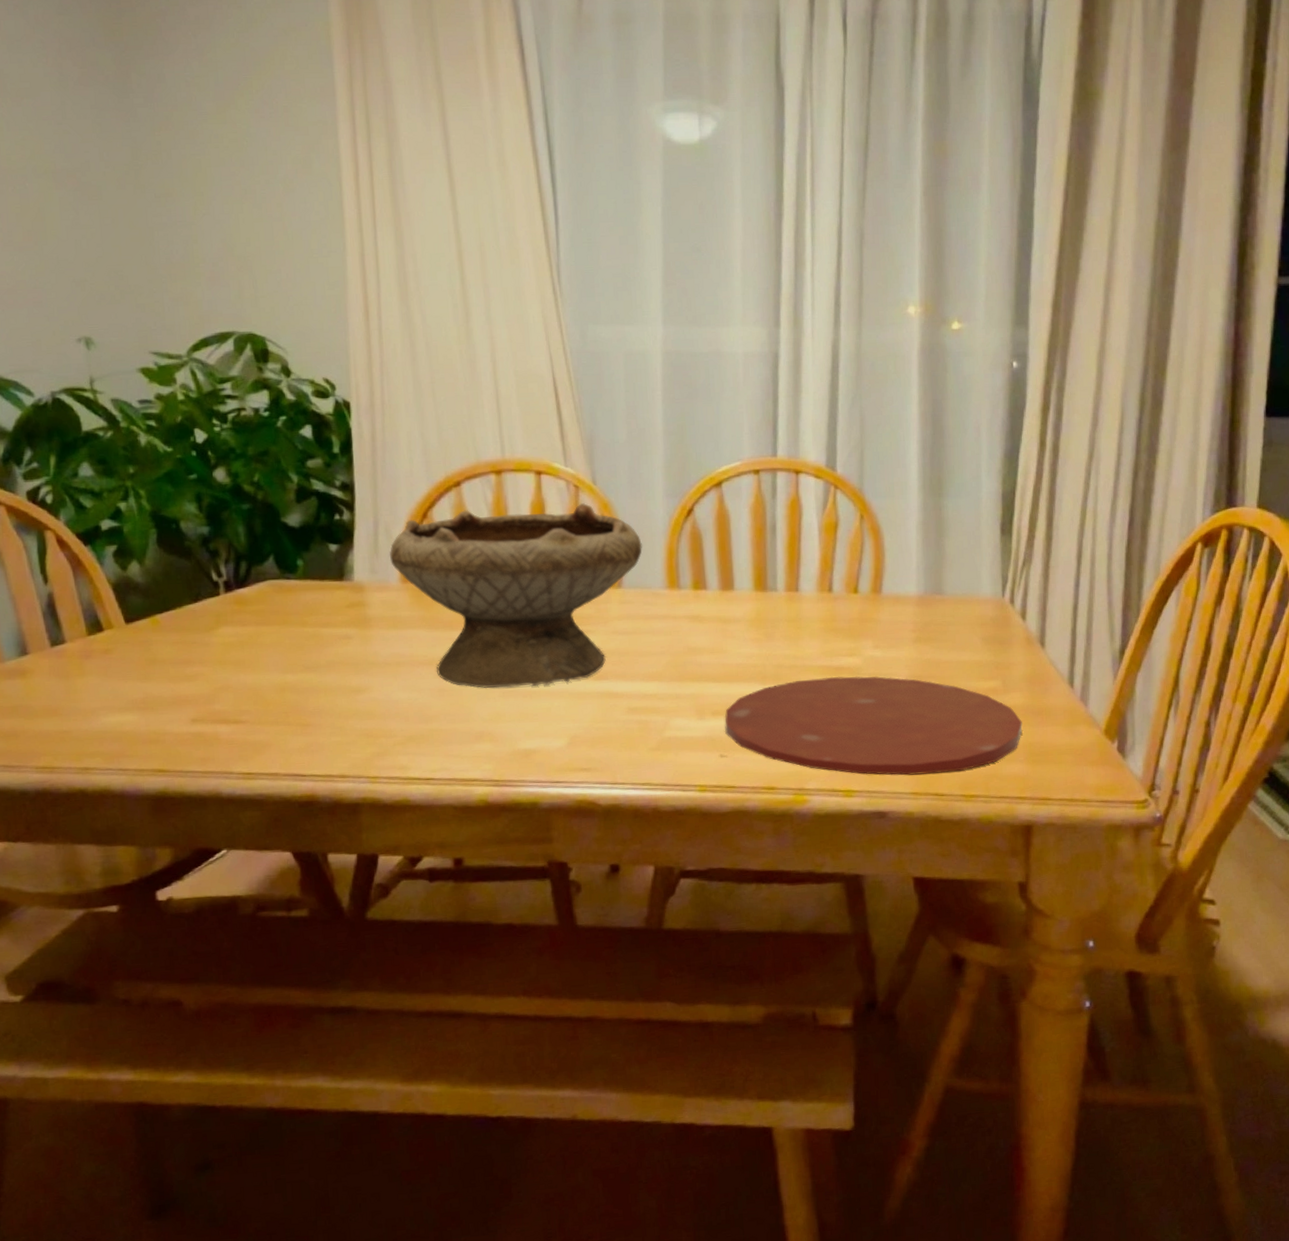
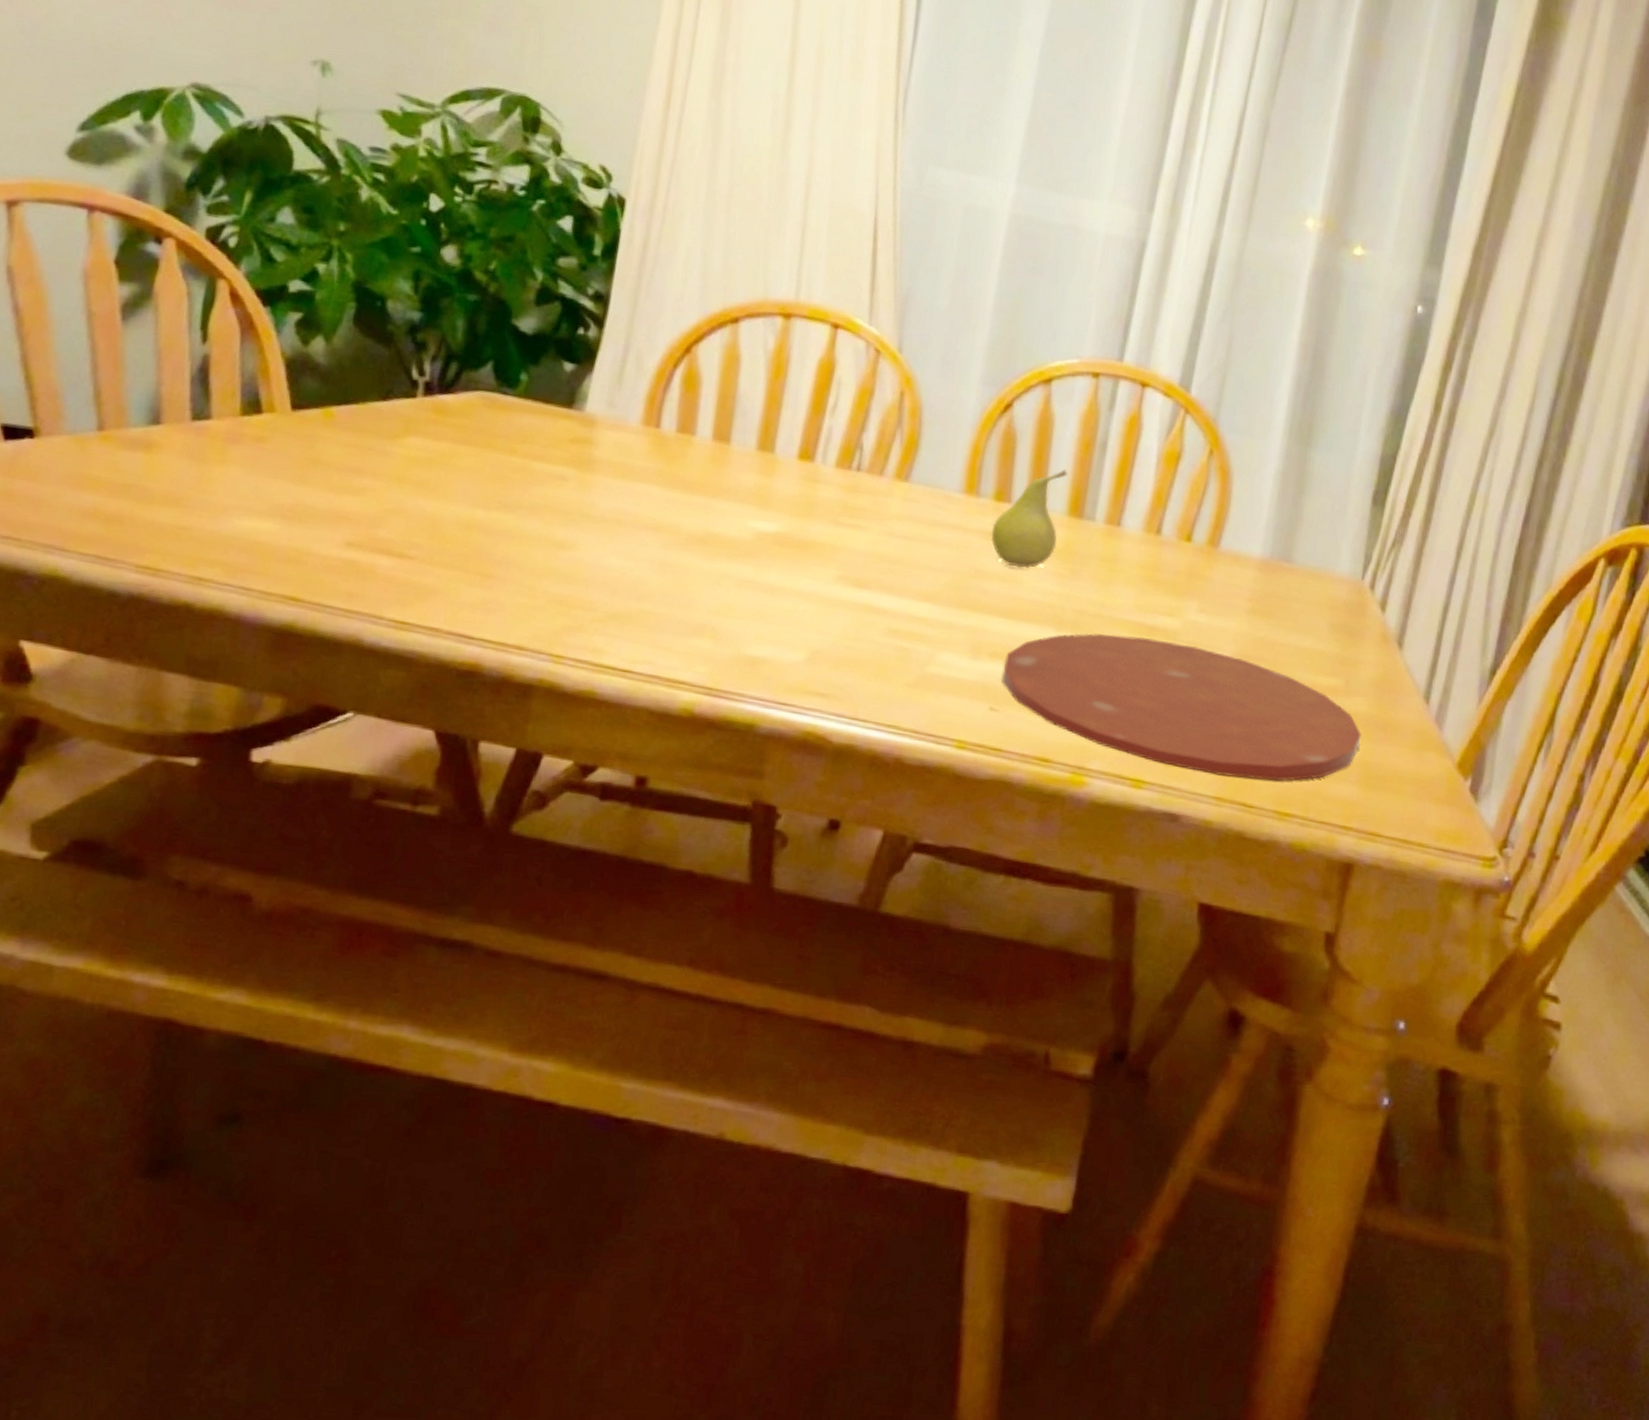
bowl: present [390,503,643,689] -> none [634,351,945,584]
fruit: none [695,554,750,640] -> present [991,469,1068,569]

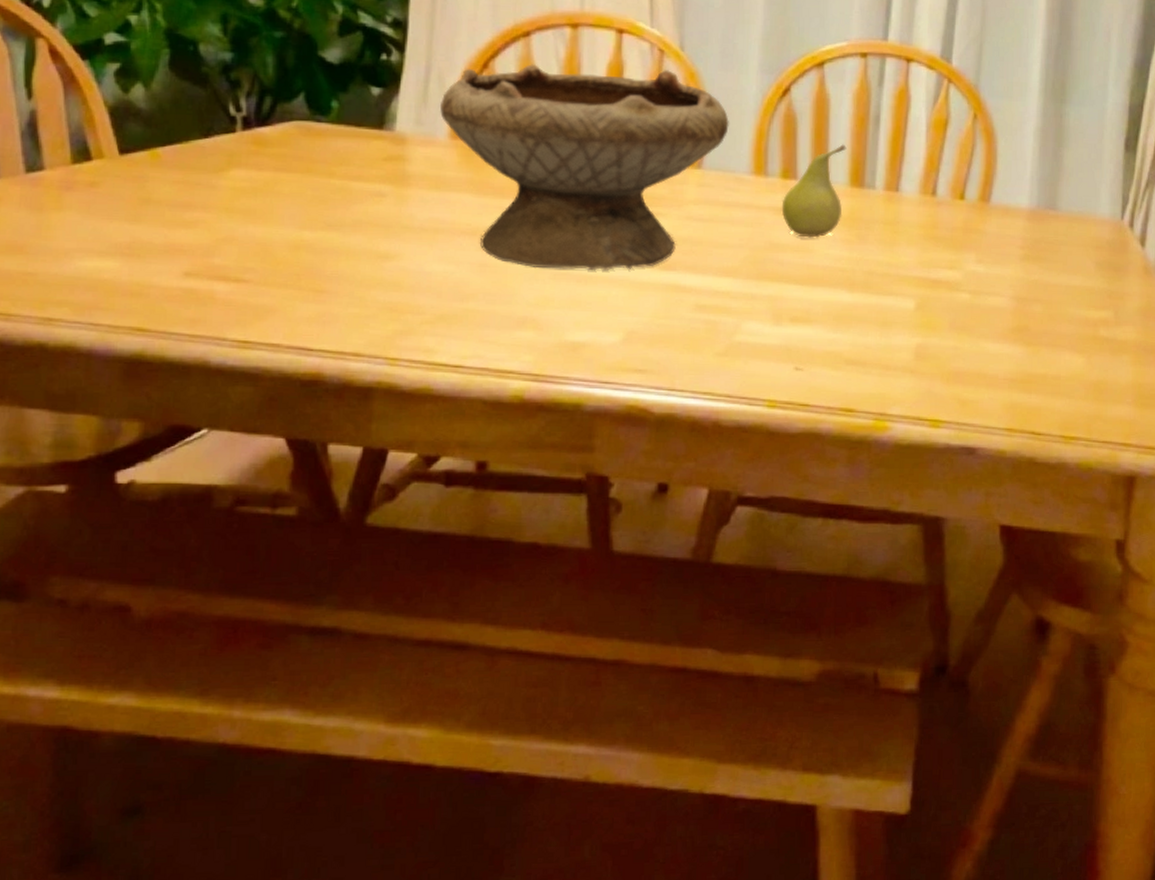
bowl: none [634,351,945,584] -> present [440,64,730,270]
plate: present [1001,633,1362,782] -> none [803,290,1133,409]

